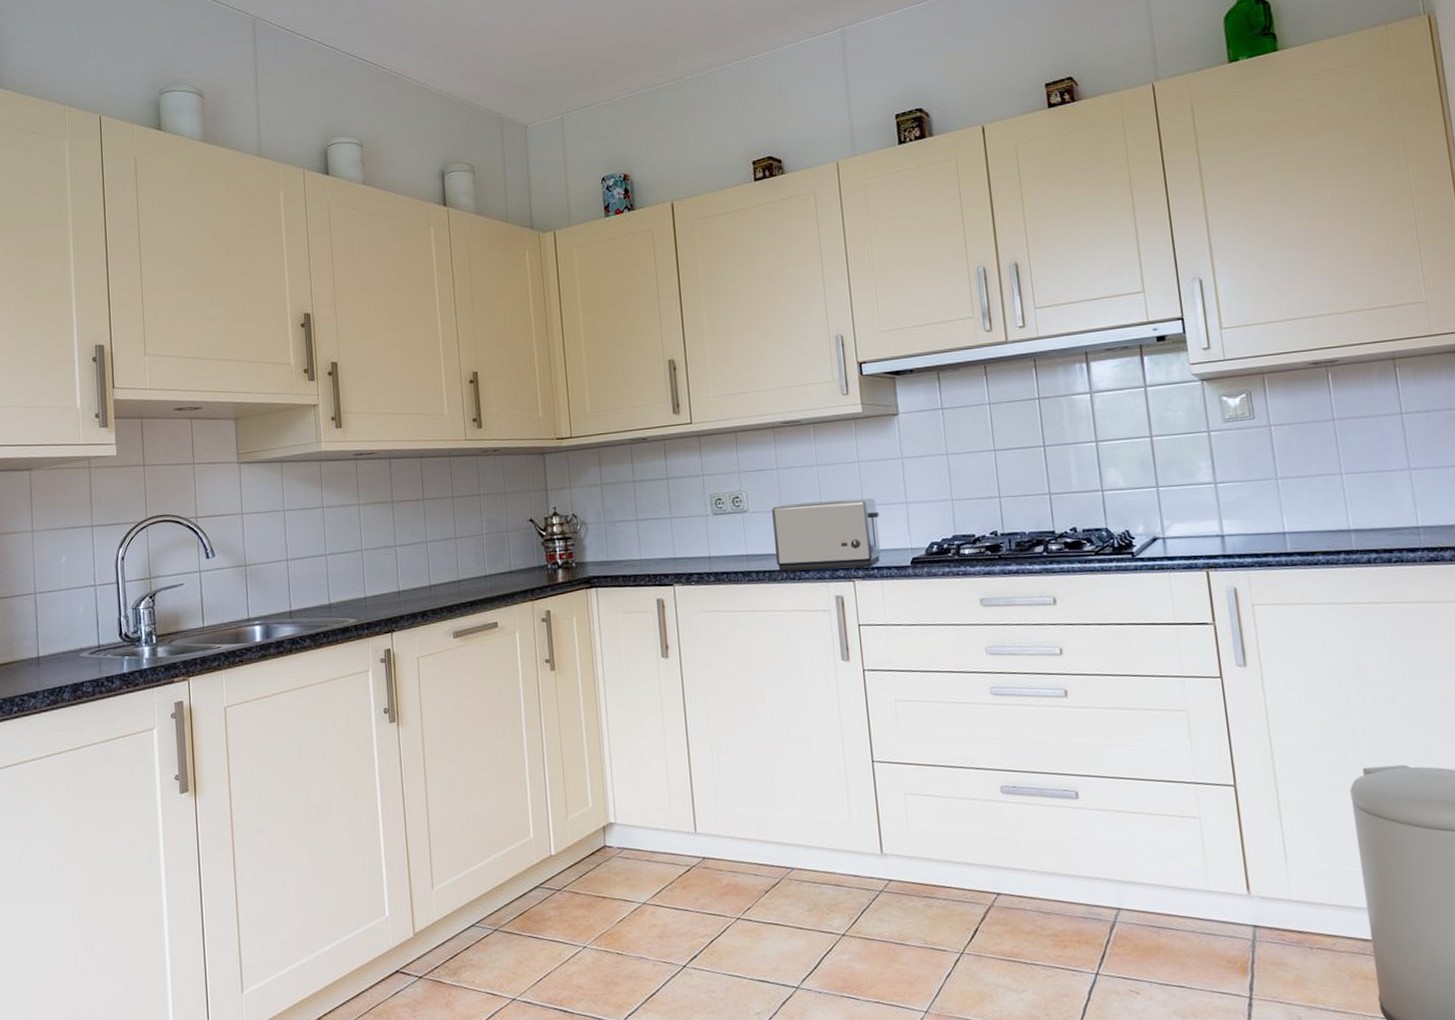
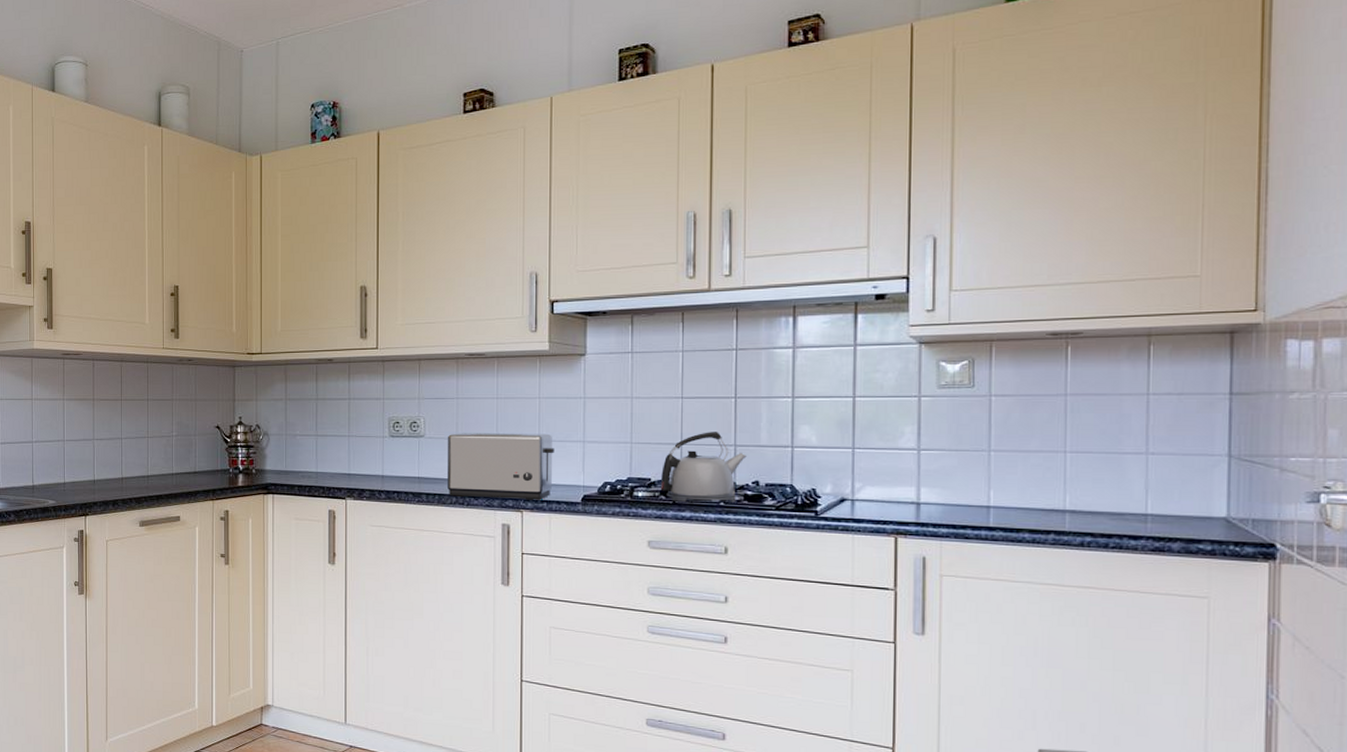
kettle: none [984,482,1062,556] -> present [660,432,747,502]

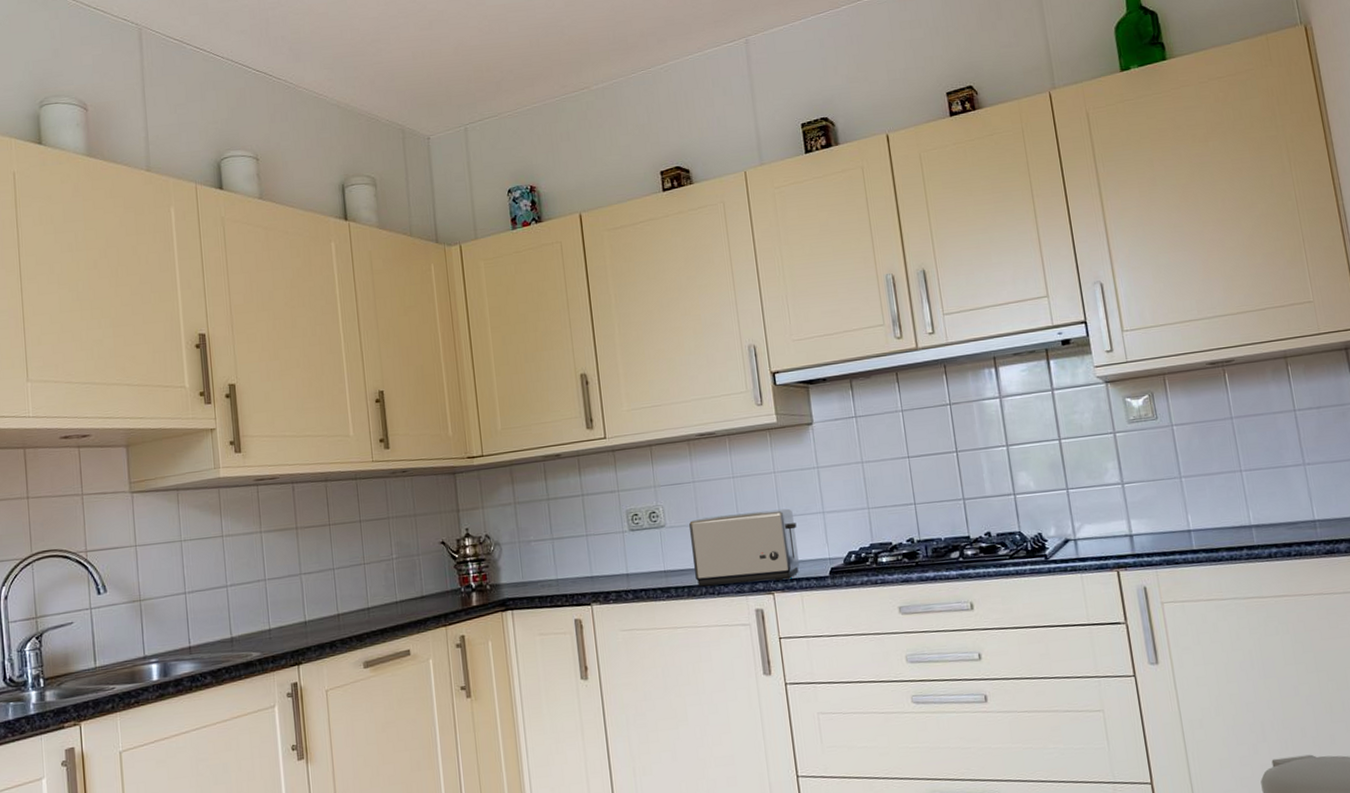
kettle: present [660,432,747,502] -> none [900,487,976,563]

